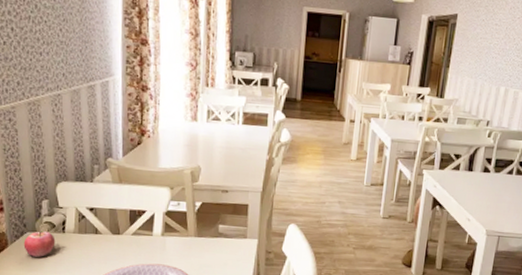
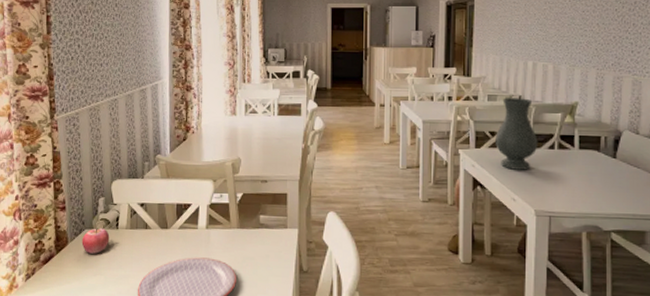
vase: none [458,122,499,193] -> present [495,98,538,170]

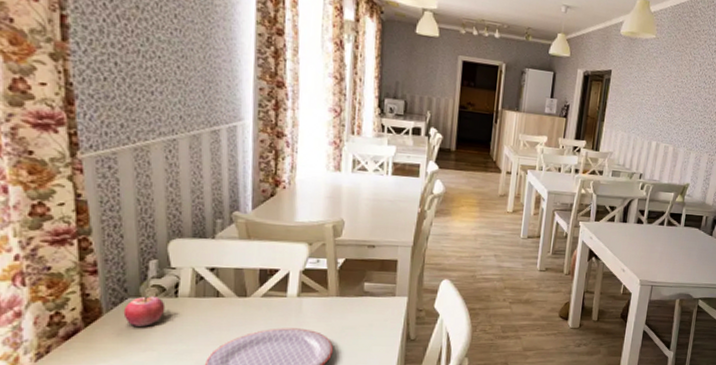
vase: present [495,98,538,170] -> none [613,174,651,244]

